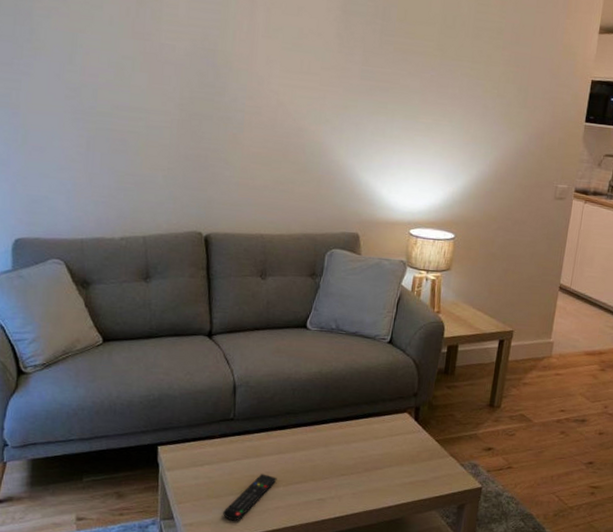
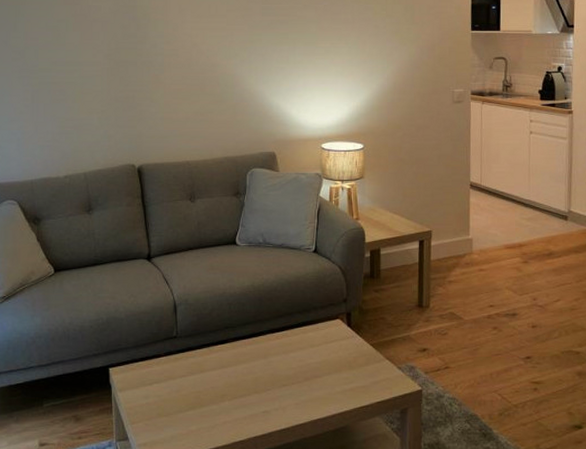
remote control: present [223,474,277,521] -> none [174,389,222,439]

